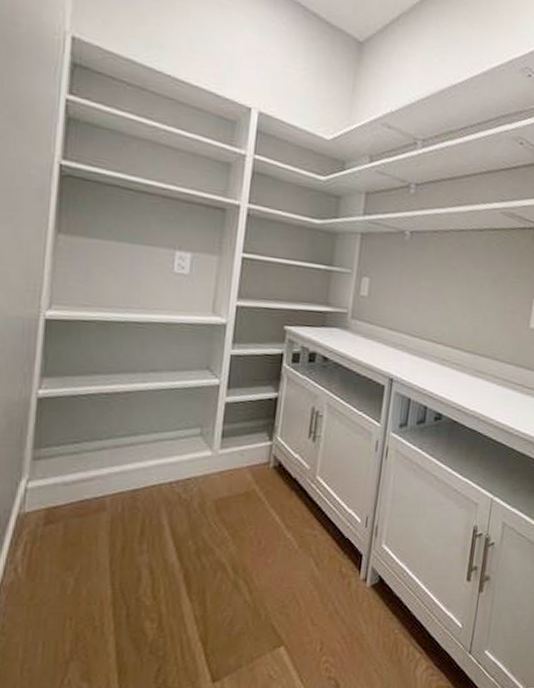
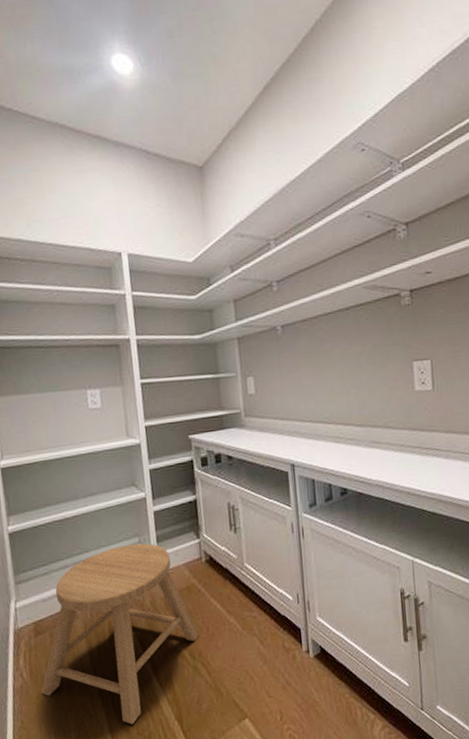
stool: none [36,435,250,641] -> present [41,543,200,725]

